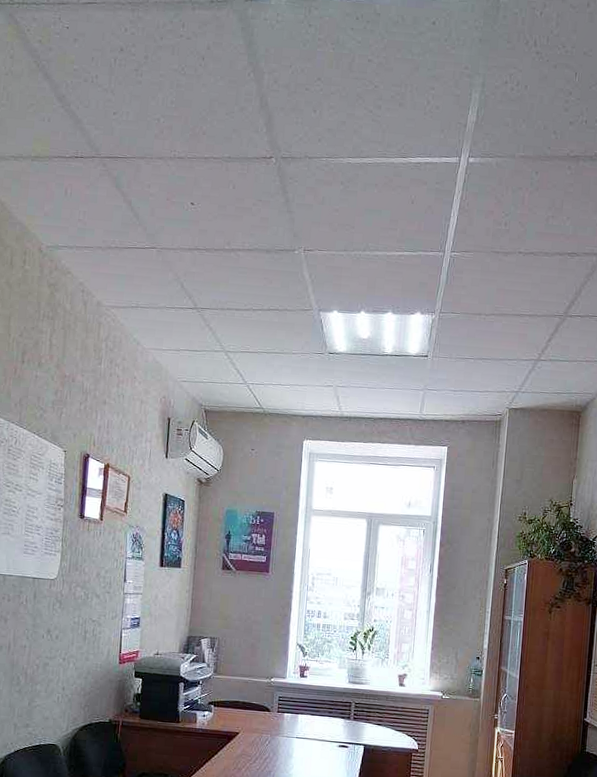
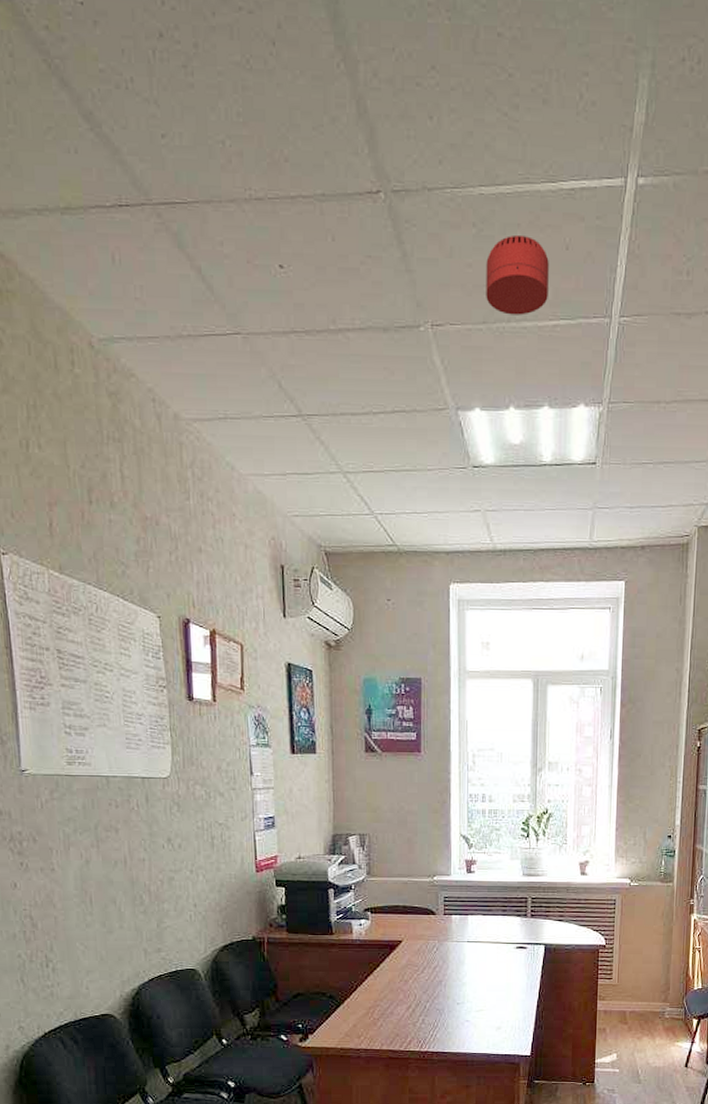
smoke detector: none [347,191,398,247] -> present [486,234,549,315]

